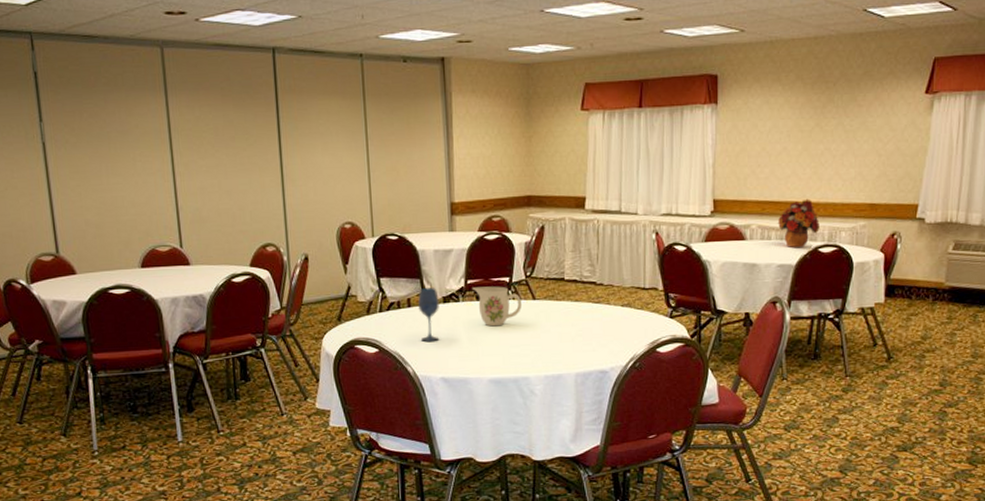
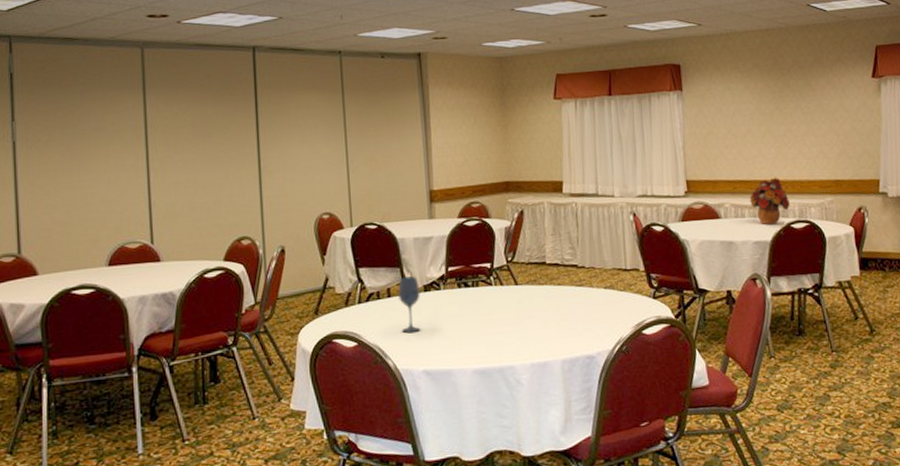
pitcher: present [472,286,521,327] -> none [453,272,504,315]

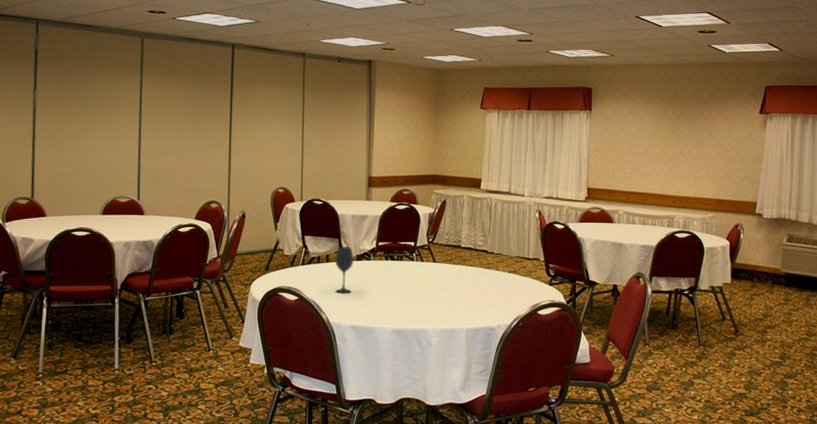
flower arrangement: present [749,177,790,225] -> none [640,192,675,233]

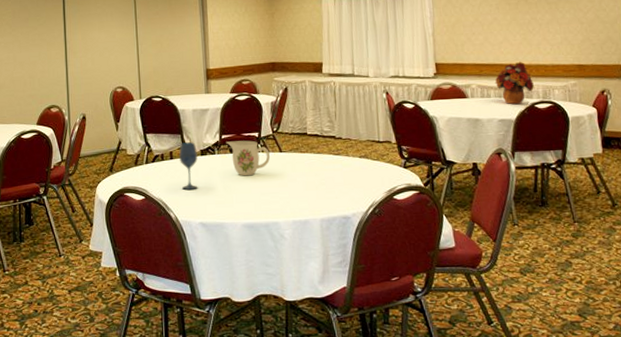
pitcher: none [382,249,423,284] -> present [226,140,270,176]
flower arrangement: none [640,192,675,233] -> present [495,61,534,105]

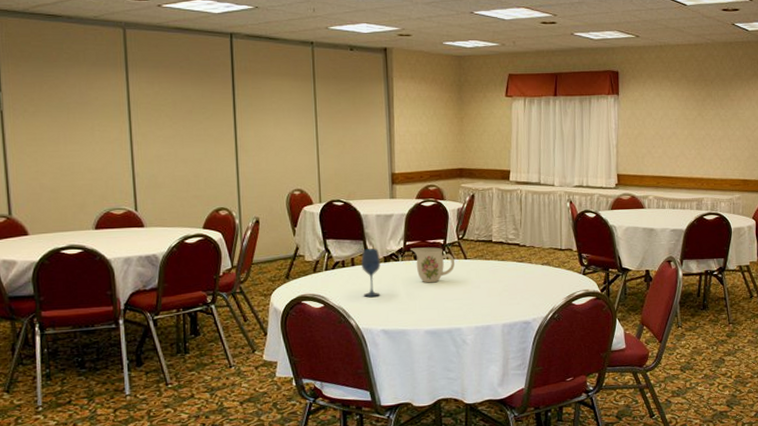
flower arrangement: present [495,61,534,105] -> none [670,175,704,216]

